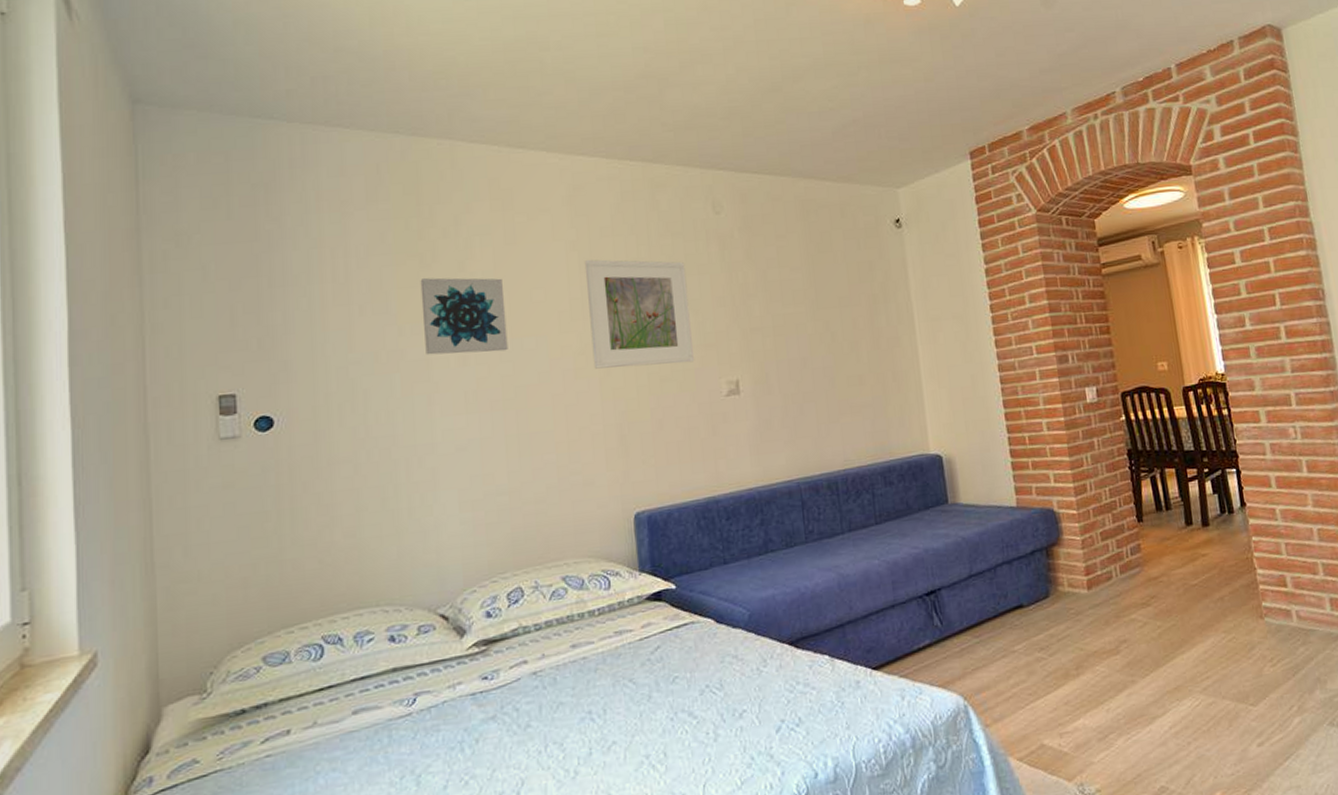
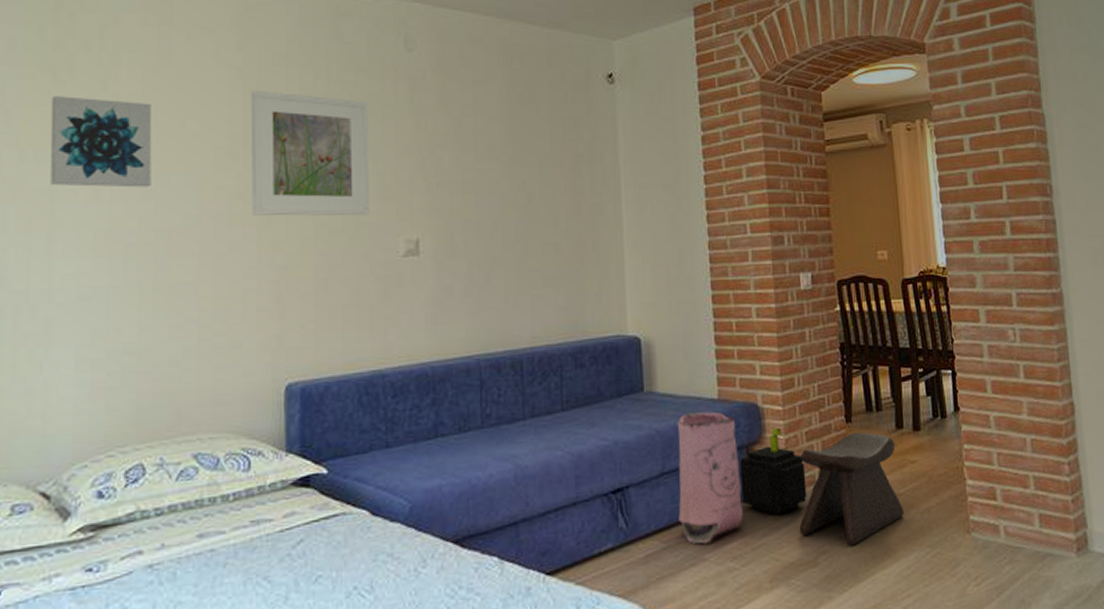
bag: none [980,518,1048,638] -> present [677,411,744,545]
plant pot: none [1040,529,1106,609] -> present [740,427,807,515]
stool: none [1097,530,1199,634] -> present [799,431,905,546]

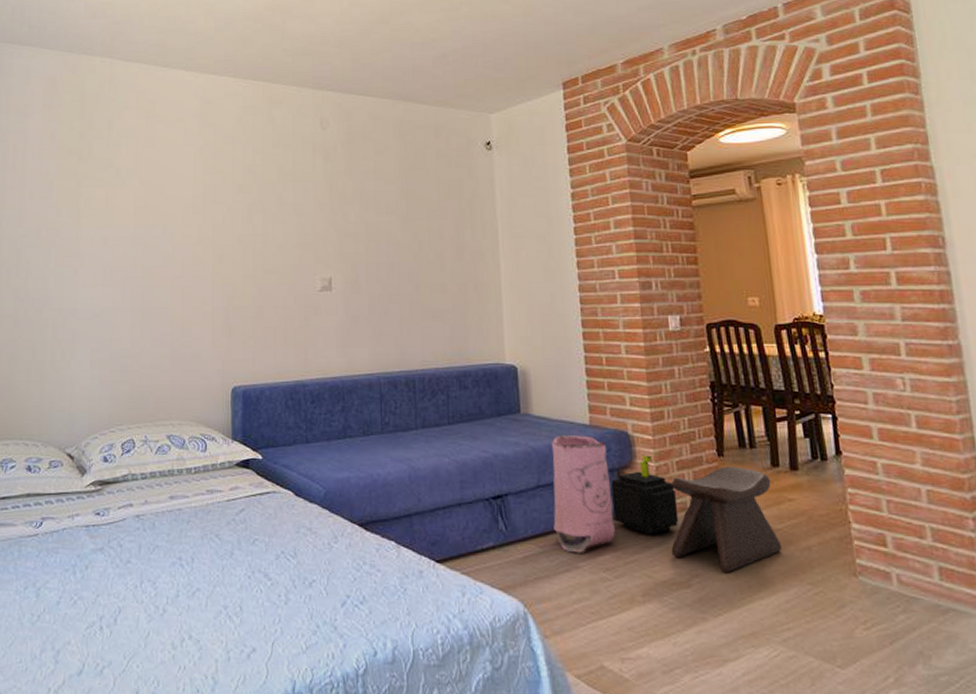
wall art: present [50,96,152,188] -> none [76,171,142,236]
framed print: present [250,89,371,216] -> none [208,163,295,259]

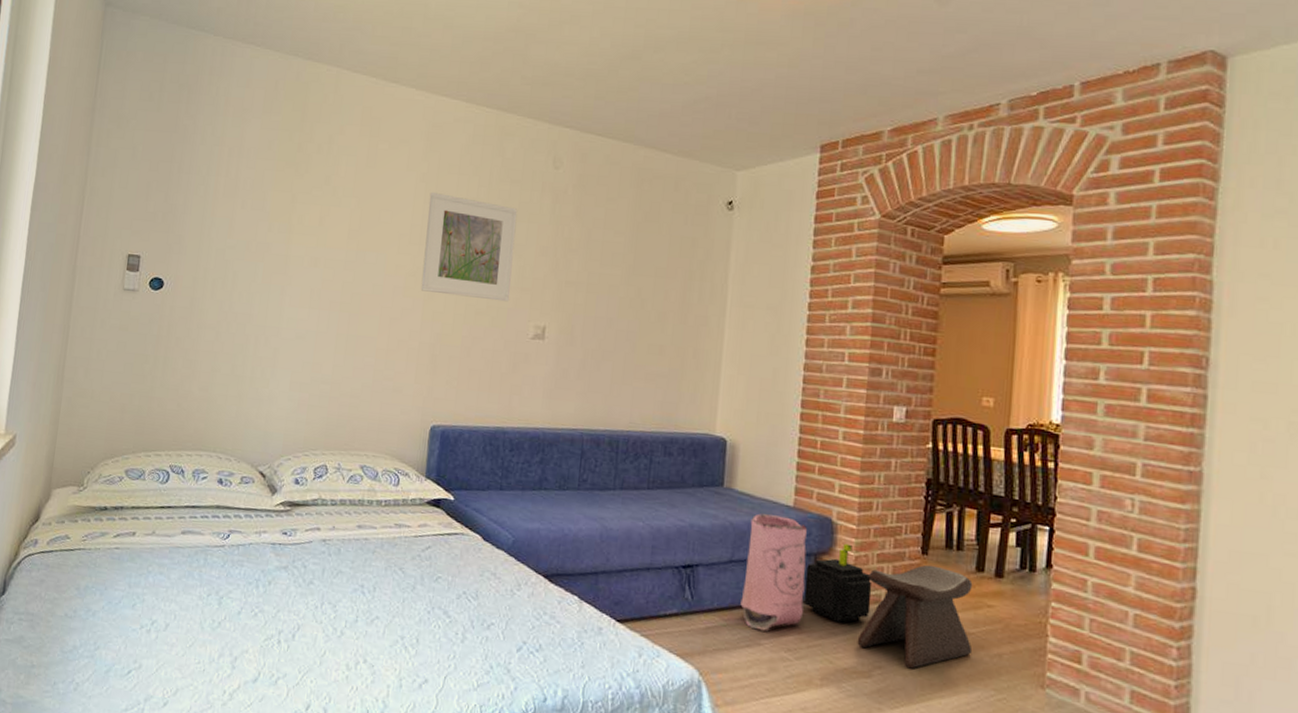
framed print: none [208,163,295,259] -> present [420,191,518,302]

